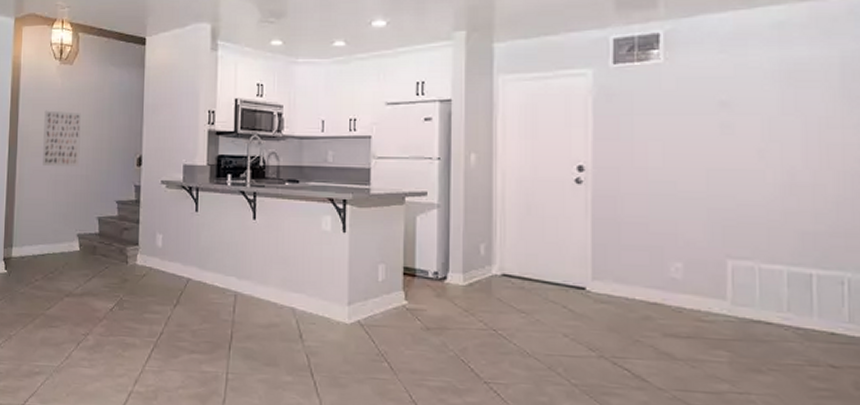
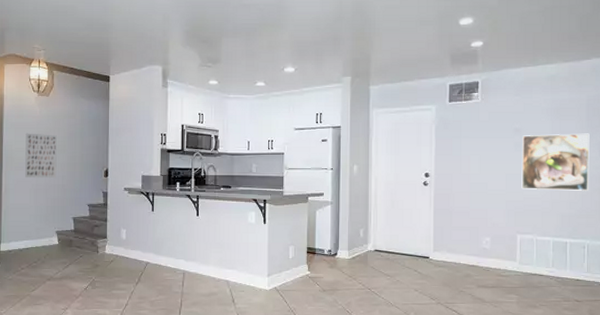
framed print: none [731,108,848,196] -> present [521,133,590,191]

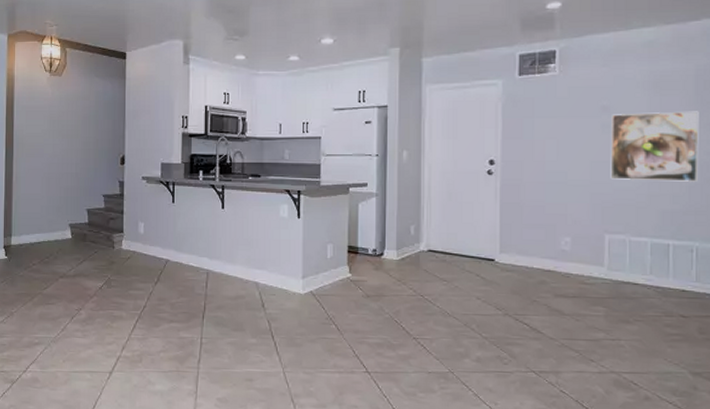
wall art: present [25,133,57,179] -> none [37,116,70,166]

